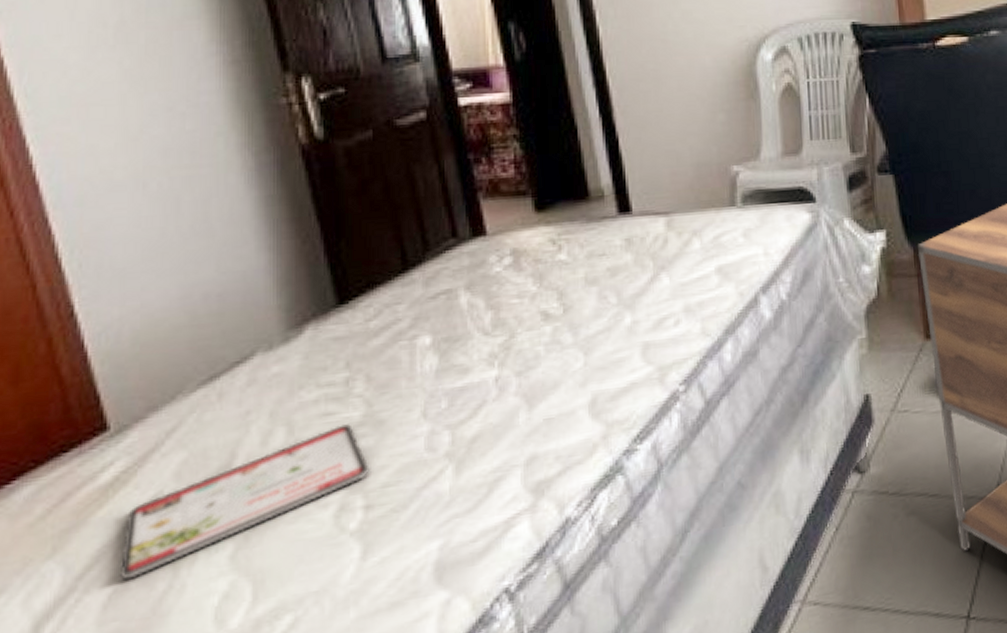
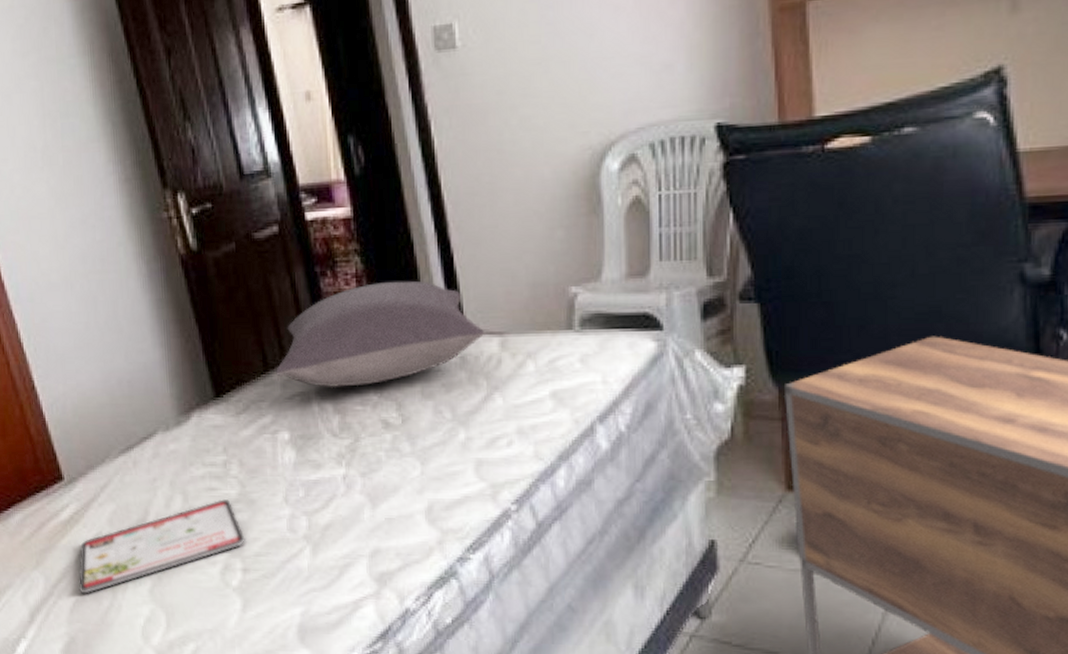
pillow: none [417,165,651,282] -> present [276,281,485,387]

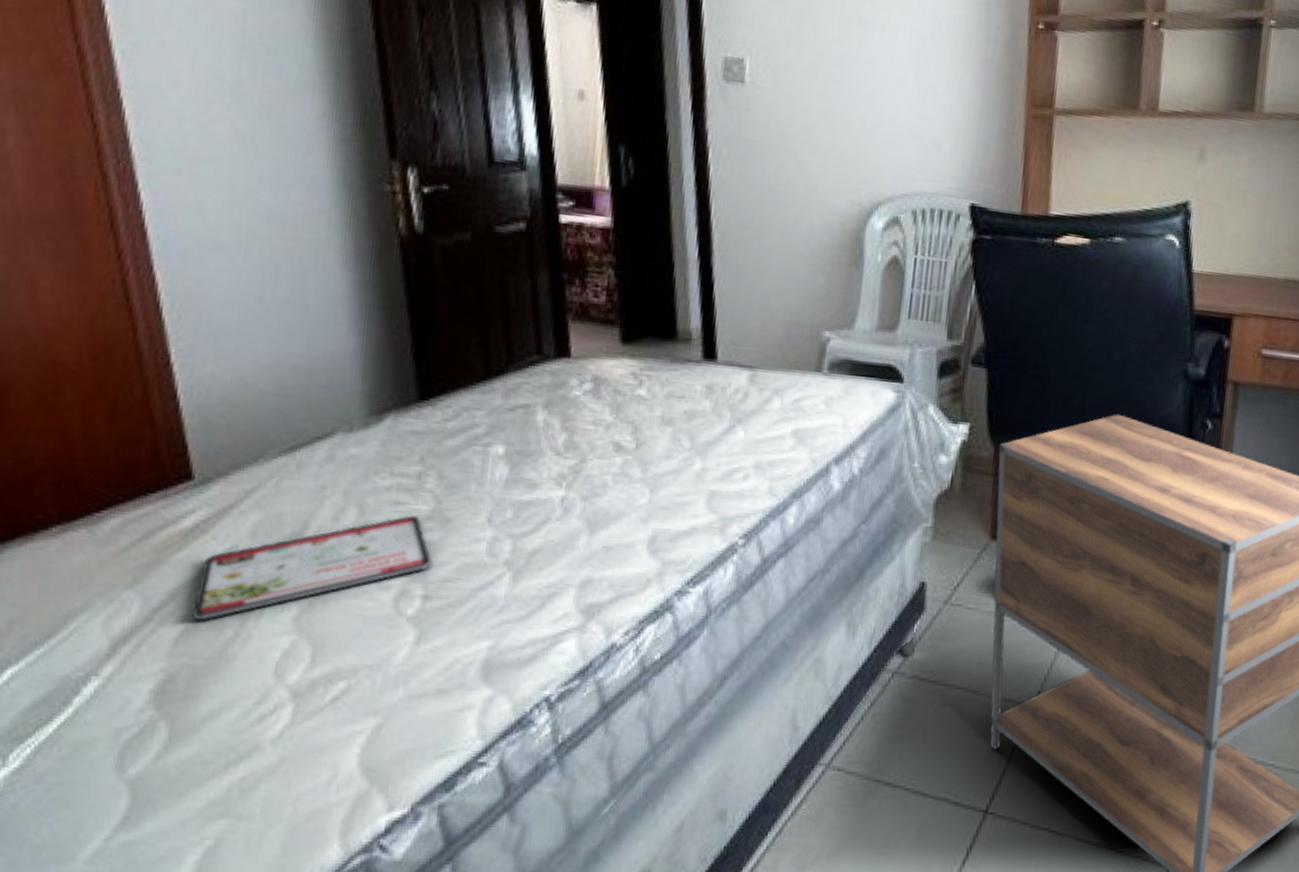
pillow: present [276,281,485,387] -> none [499,299,736,404]

